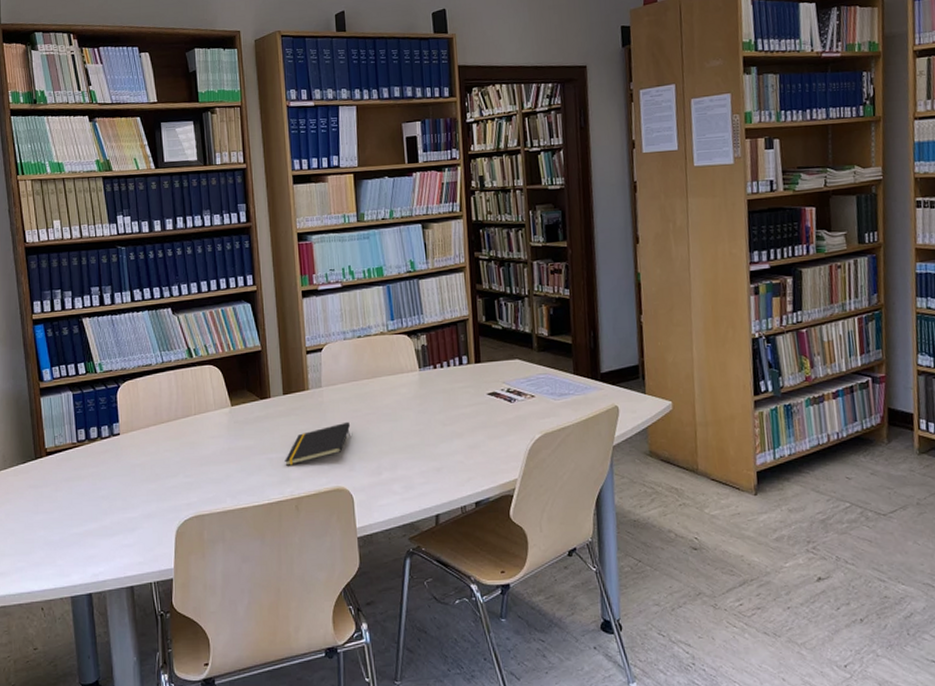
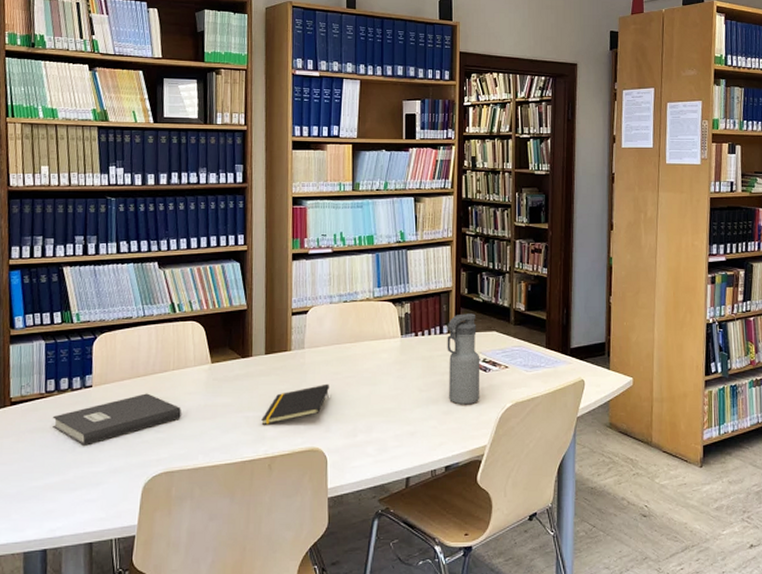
book: none [85,439,206,492] -> present [52,393,181,446]
water bottle: none [467,342,506,438] -> present [447,313,480,405]

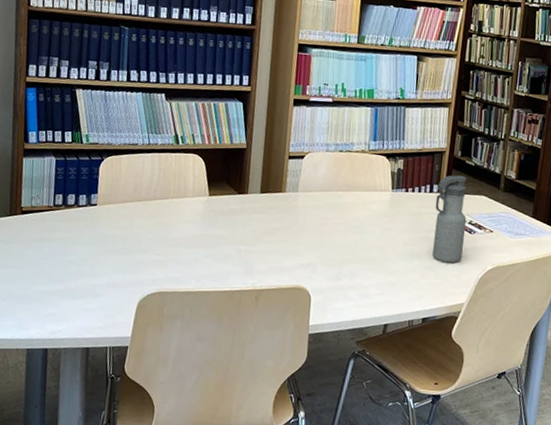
book: present [52,393,181,446] -> none [58,217,178,259]
notepad: present [261,383,330,425] -> none [252,227,320,259]

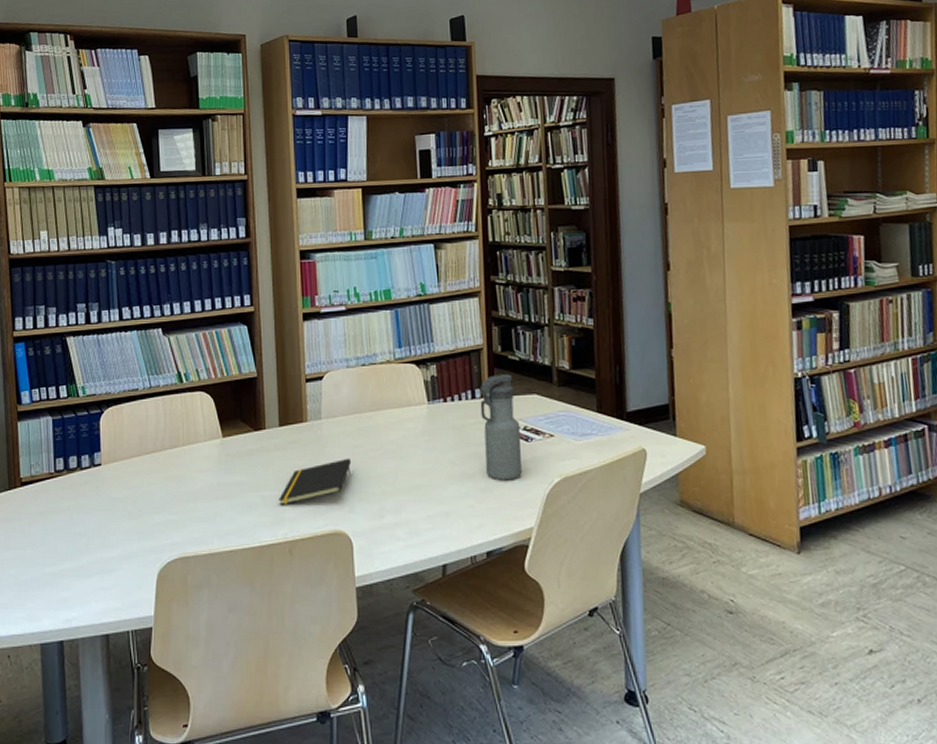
notepad: none [252,227,320,259] -> present [279,458,352,505]

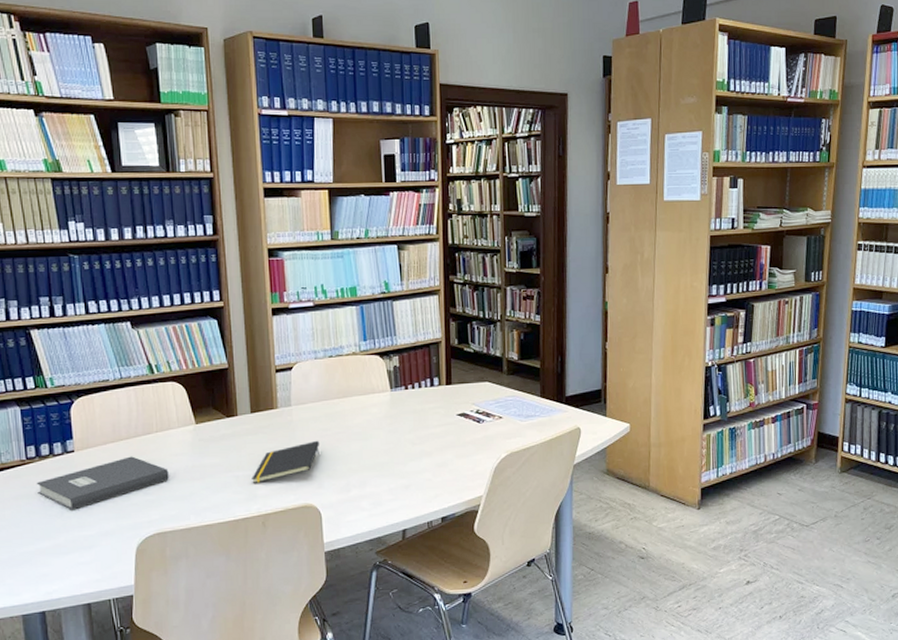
book: none [62,471,194,529] -> present [36,456,169,510]
water bottle: present [480,374,522,481] -> none [438,364,474,457]

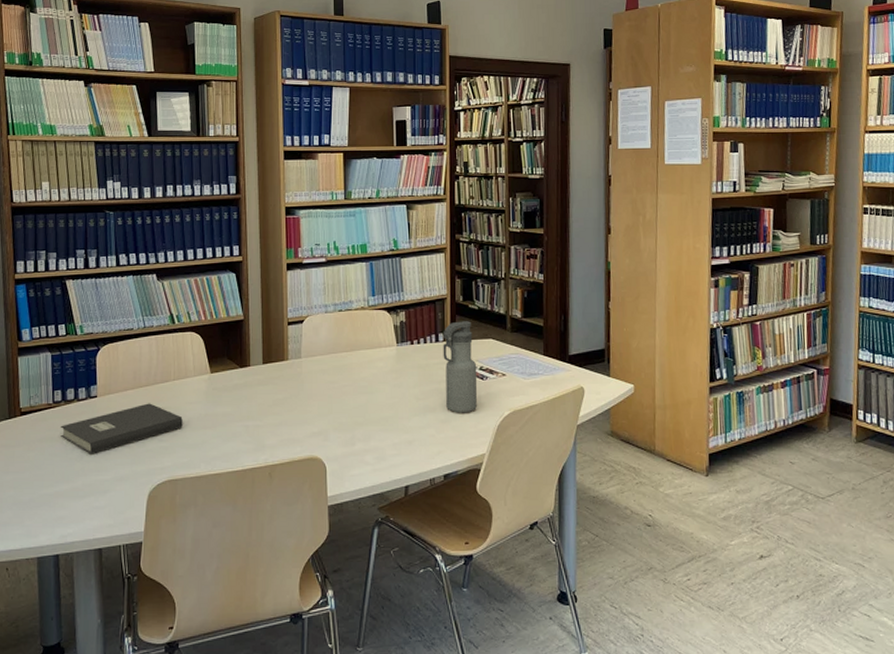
notepad: present [252,440,320,483] -> none [261,392,328,433]
water bottle: none [438,364,474,457] -> present [443,321,478,413]

